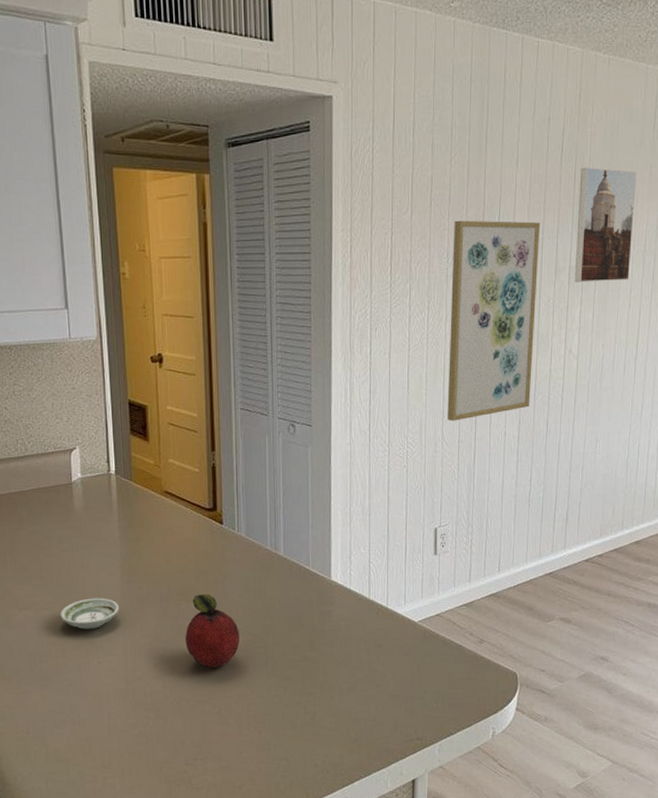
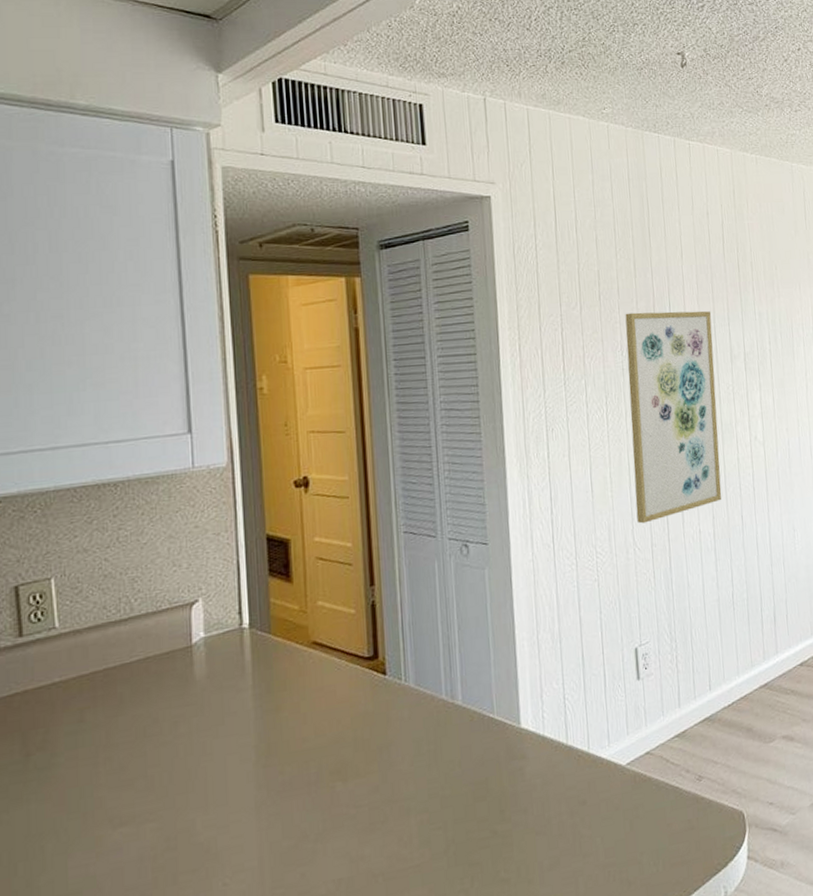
saucer: present [60,598,119,630] -> none [171,793,253,842]
fruit: present [185,593,240,668] -> none [341,767,412,867]
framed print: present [574,167,637,283] -> none [743,257,803,368]

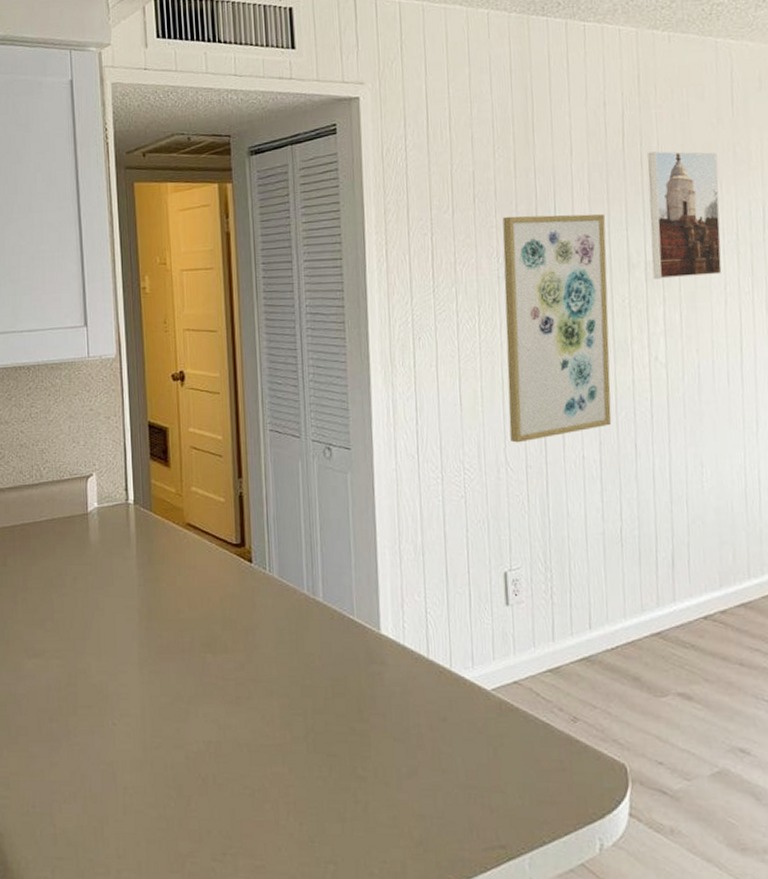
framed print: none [743,257,803,368] -> present [648,151,722,279]

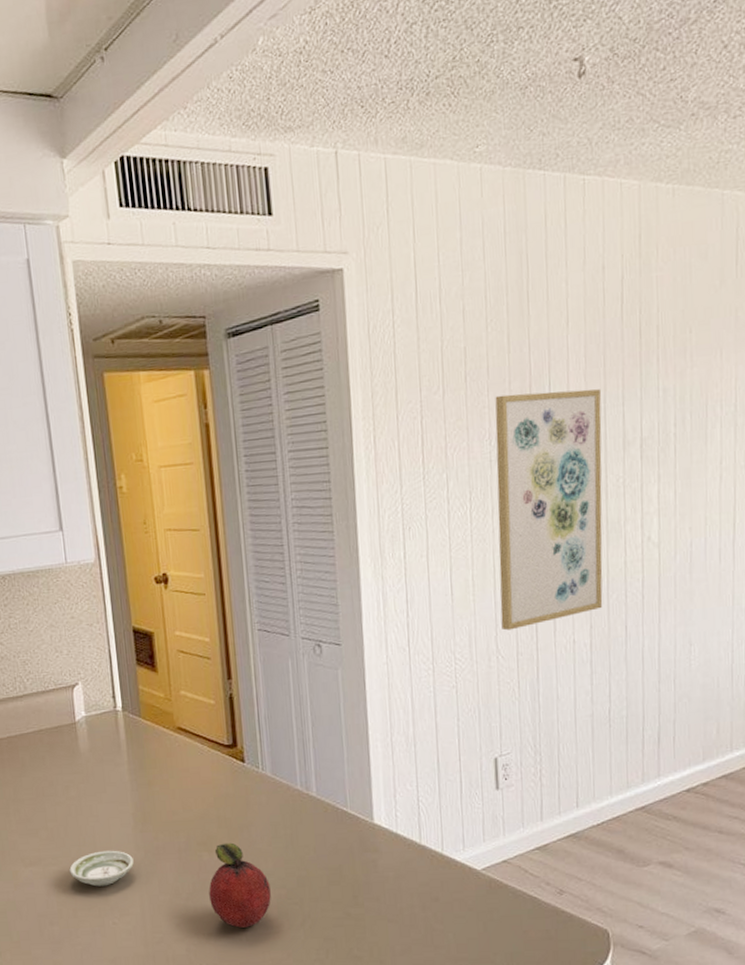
saucer: none [72,646,137,684] -> present [69,850,134,887]
fruit: none [211,645,274,737] -> present [209,842,271,928]
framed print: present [648,151,722,279] -> none [647,317,719,456]

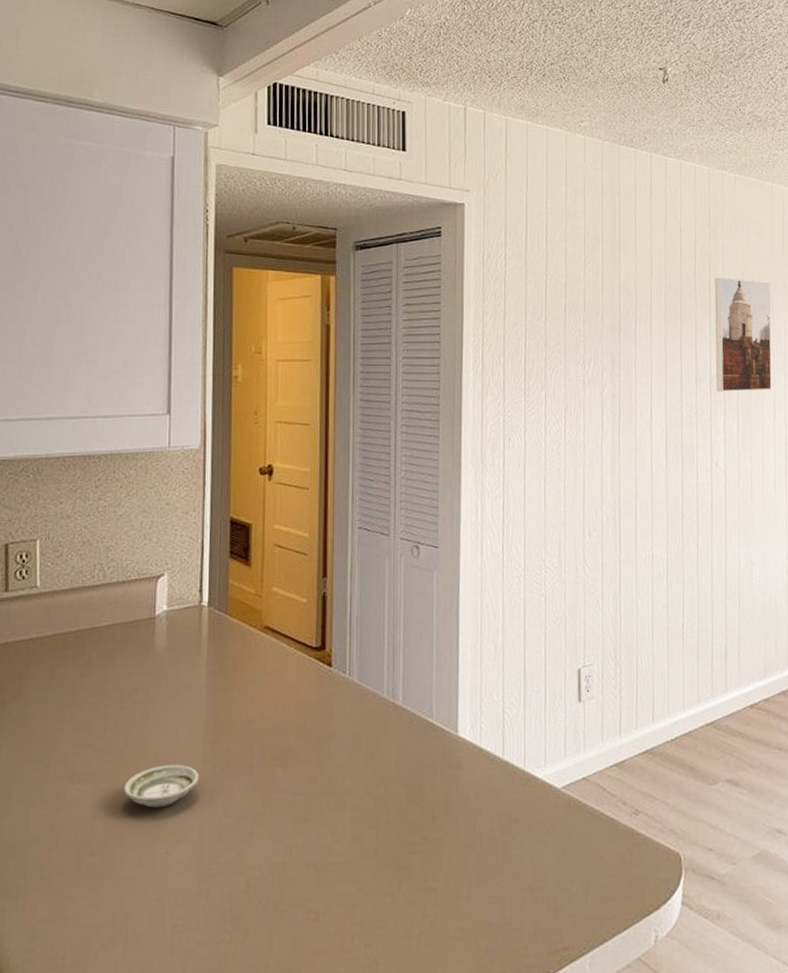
fruit: present [209,842,271,928] -> none [278,756,345,856]
wall art: present [495,389,603,631] -> none [588,327,678,542]
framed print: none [647,317,719,456] -> present [714,277,772,392]

